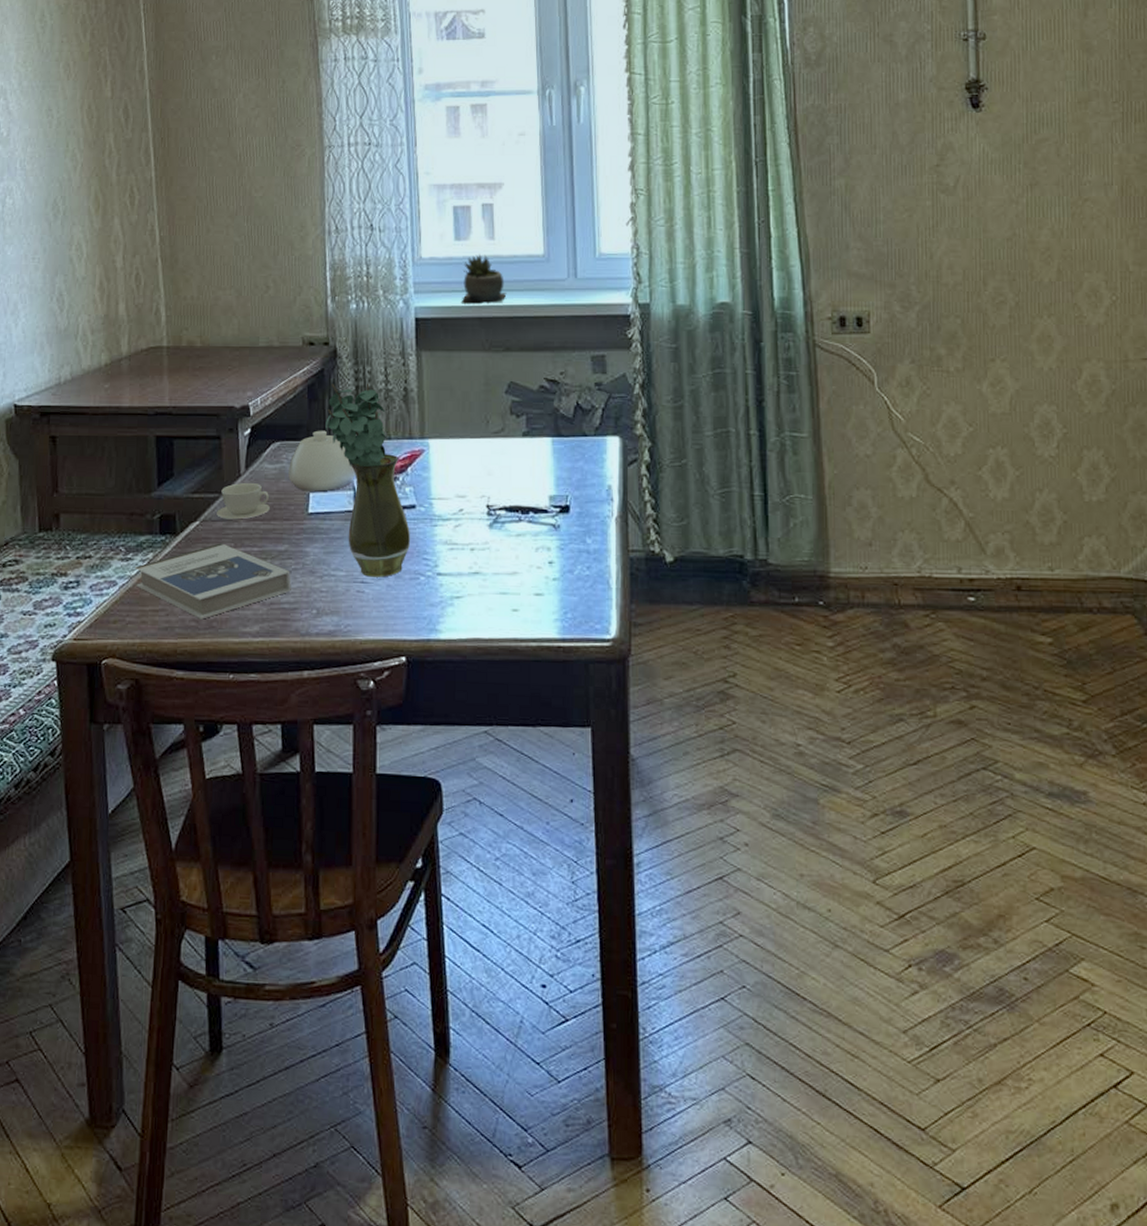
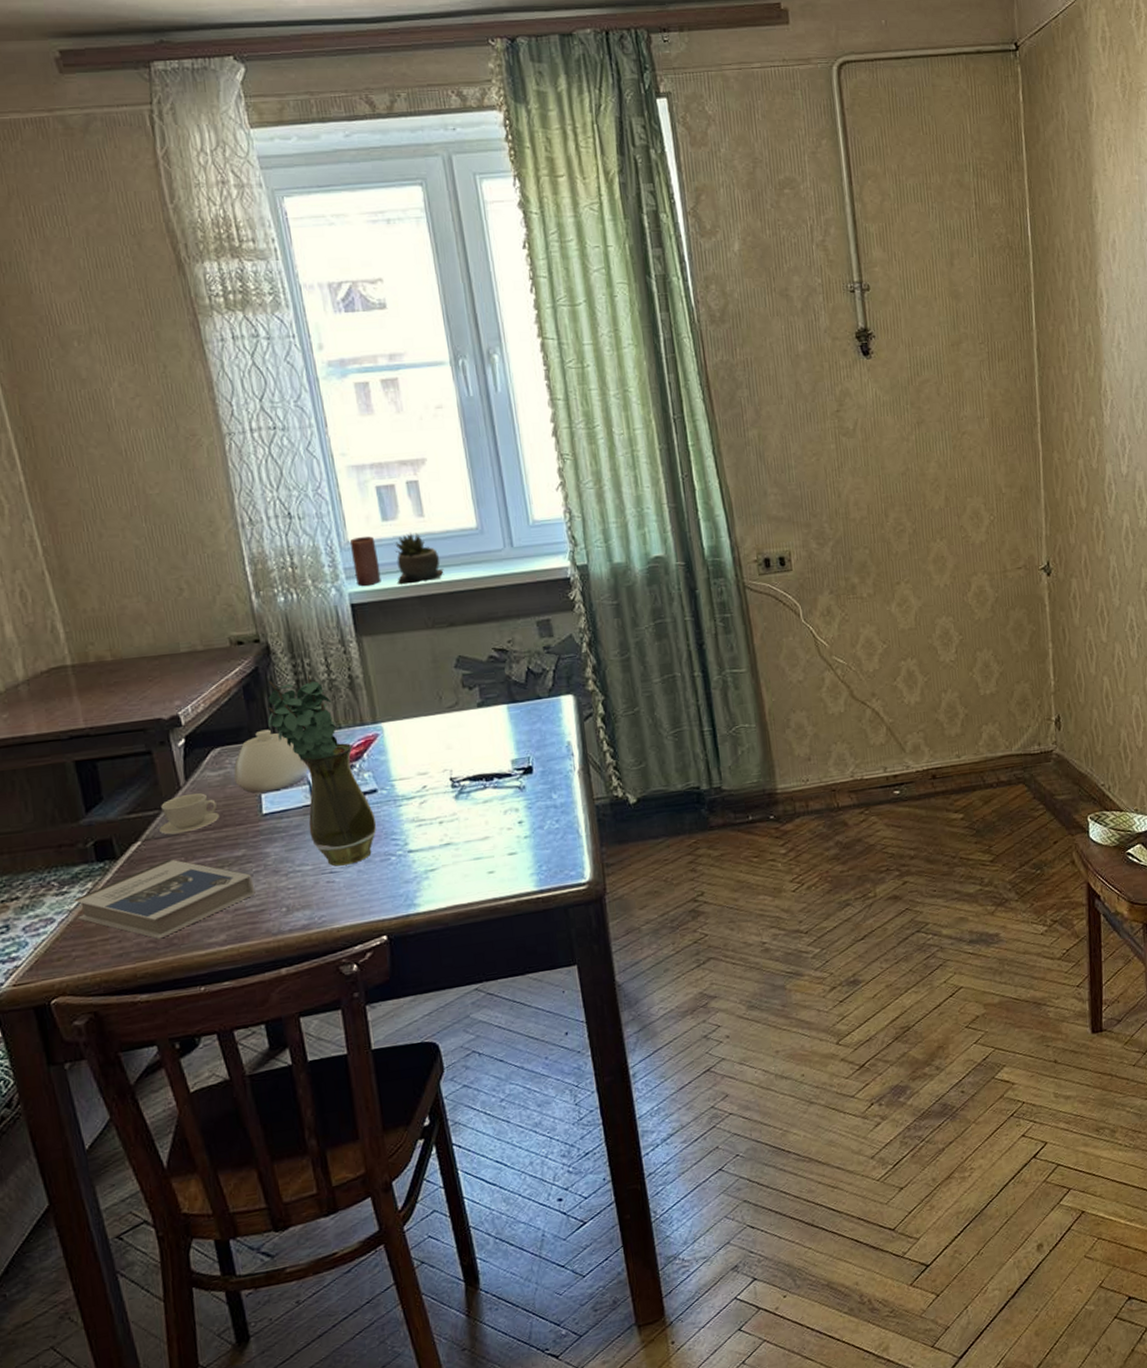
candle: none [422,254,447,301] -> present [349,536,381,586]

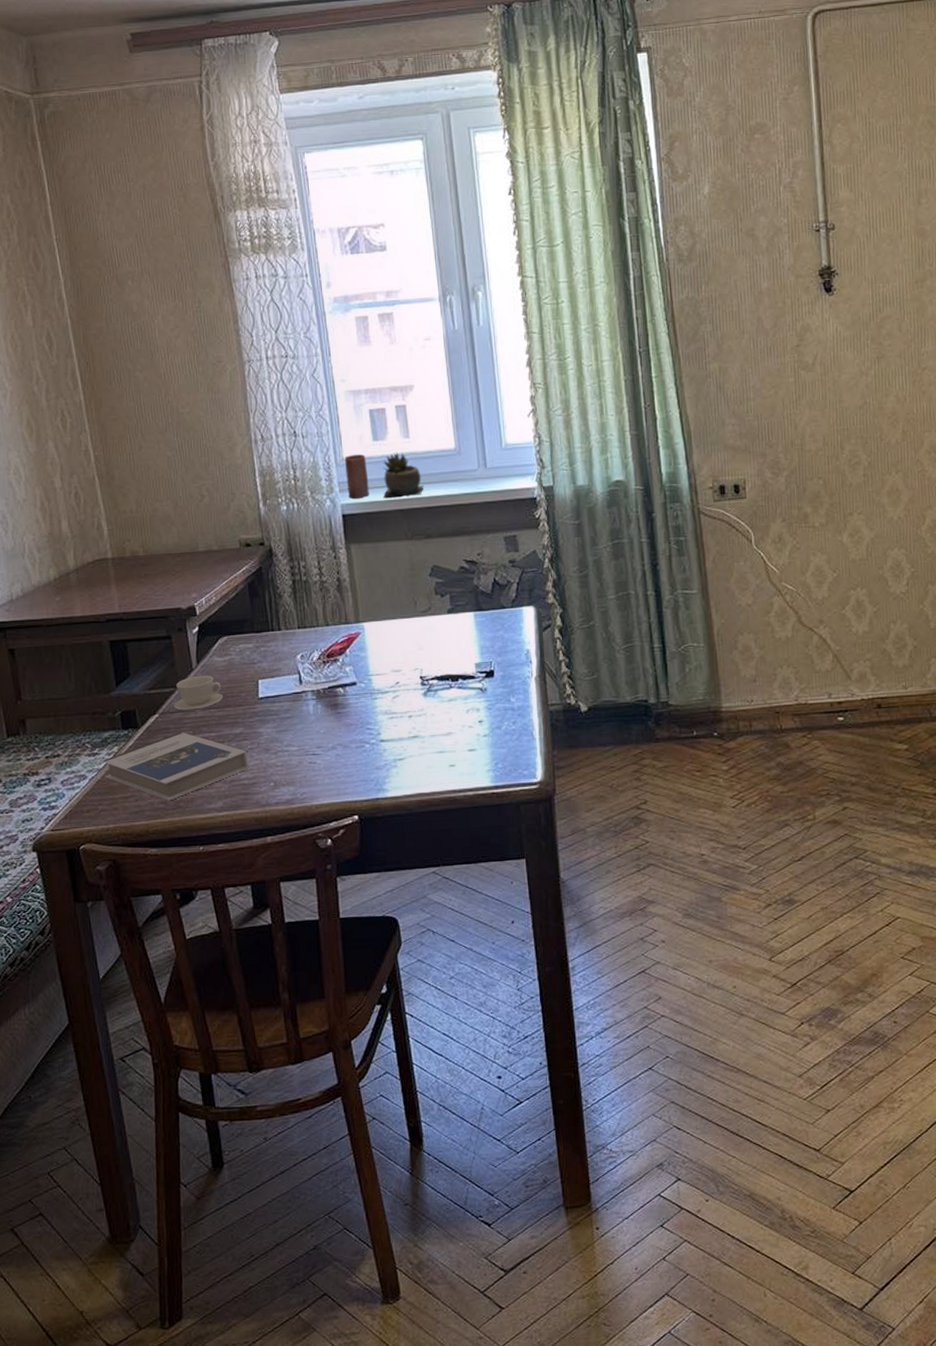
sugar bowl: present [233,729,309,793] -> none [237,622,300,679]
vase: present [268,675,377,866] -> none [267,577,355,749]

